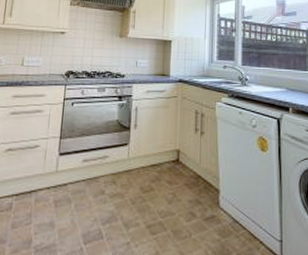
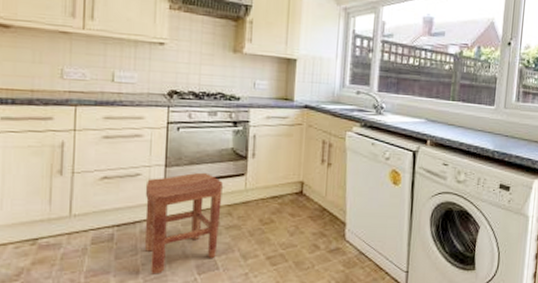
stool: none [37,143,109,244] -> present [144,172,223,275]

